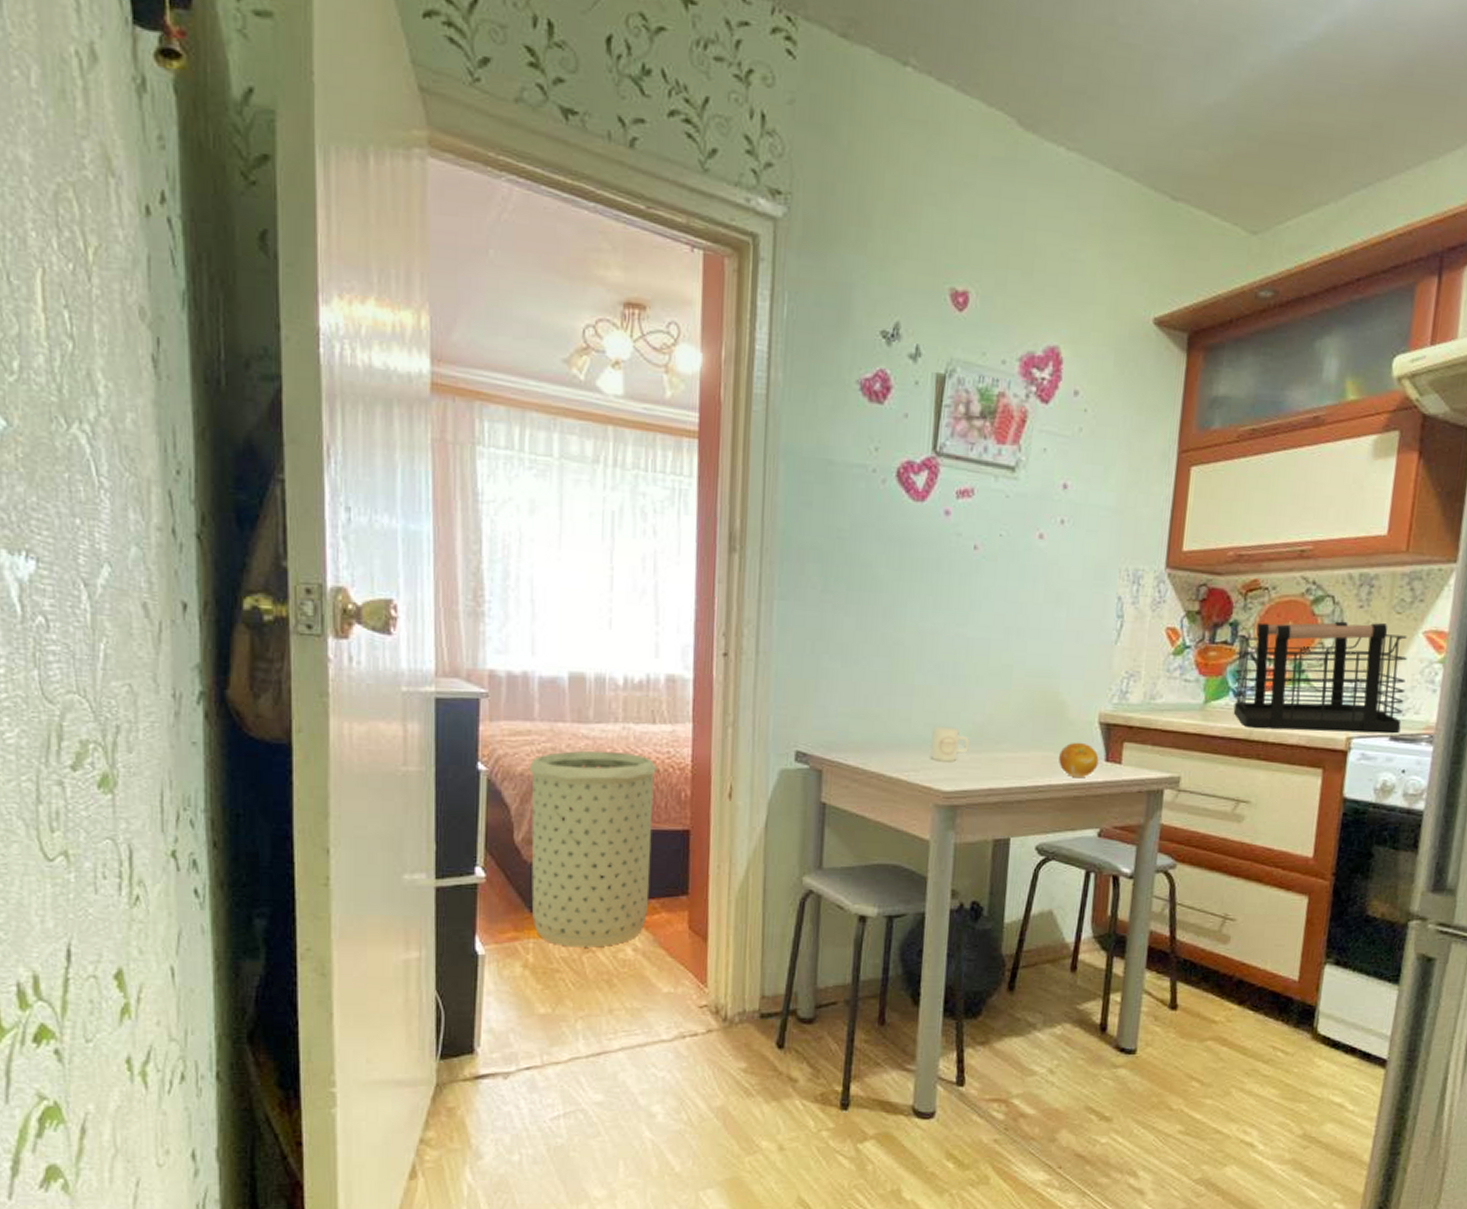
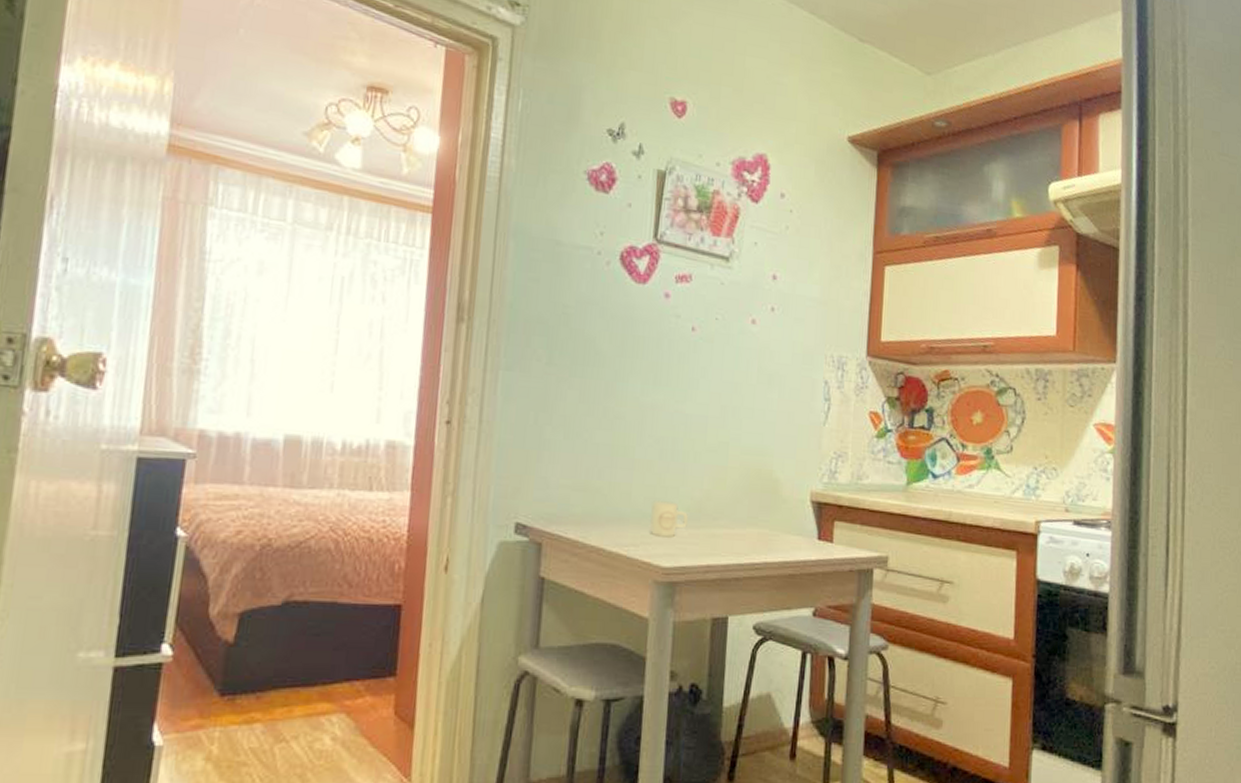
laundry basket: present [528,750,657,948] -> none [221,517,371,737]
fruit: present [1059,742,1099,778] -> none [774,519,812,556]
dish rack: present [1233,621,1407,734] -> none [932,410,1083,519]

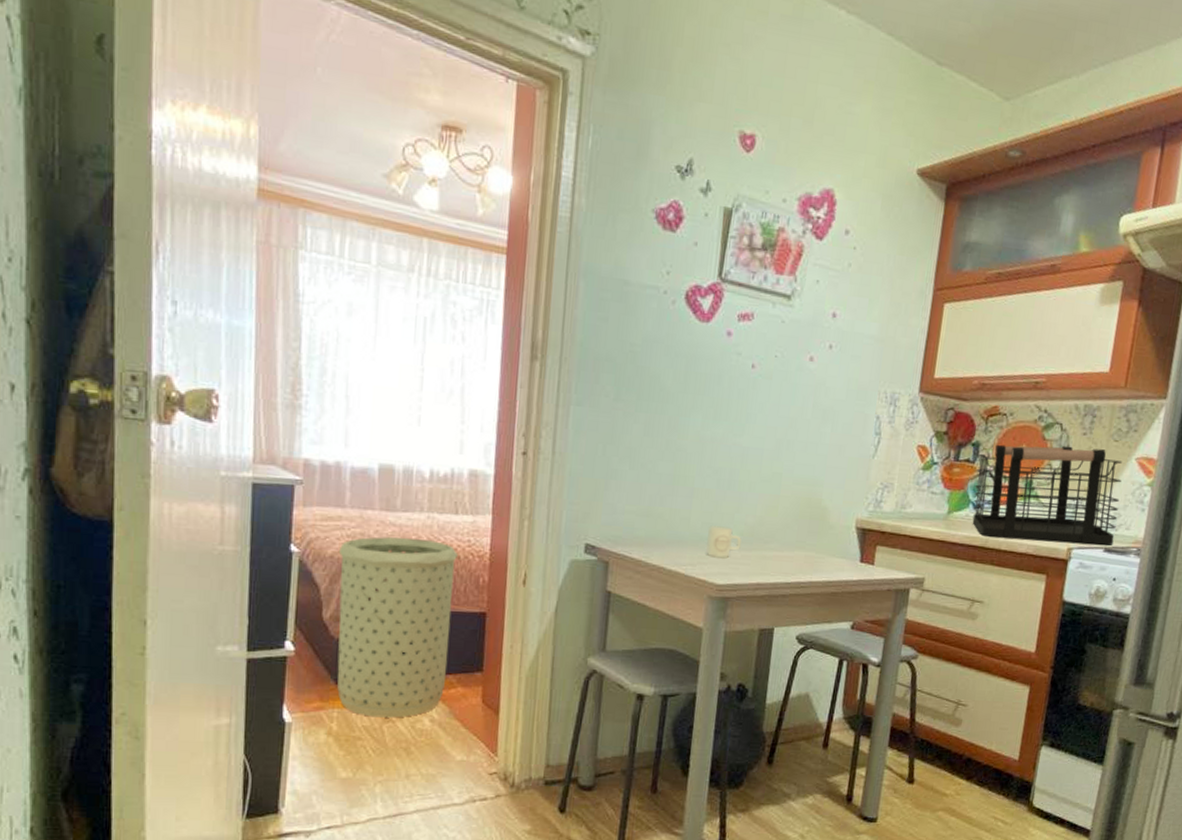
laundry basket: none [221,517,371,737] -> present [337,537,458,718]
dish rack: none [932,410,1083,519] -> present [972,444,1122,546]

